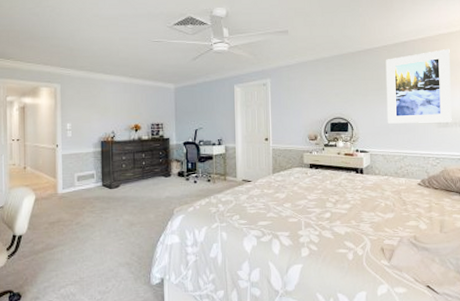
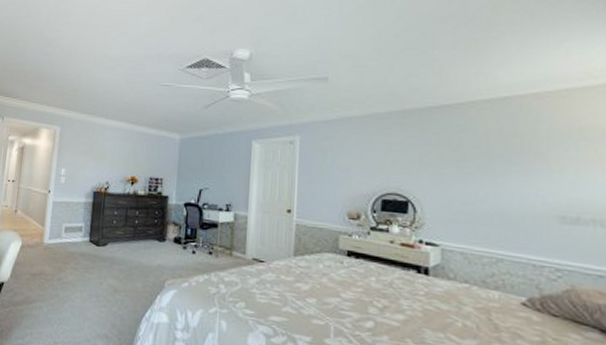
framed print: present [385,48,452,124] -> none [471,109,587,218]

